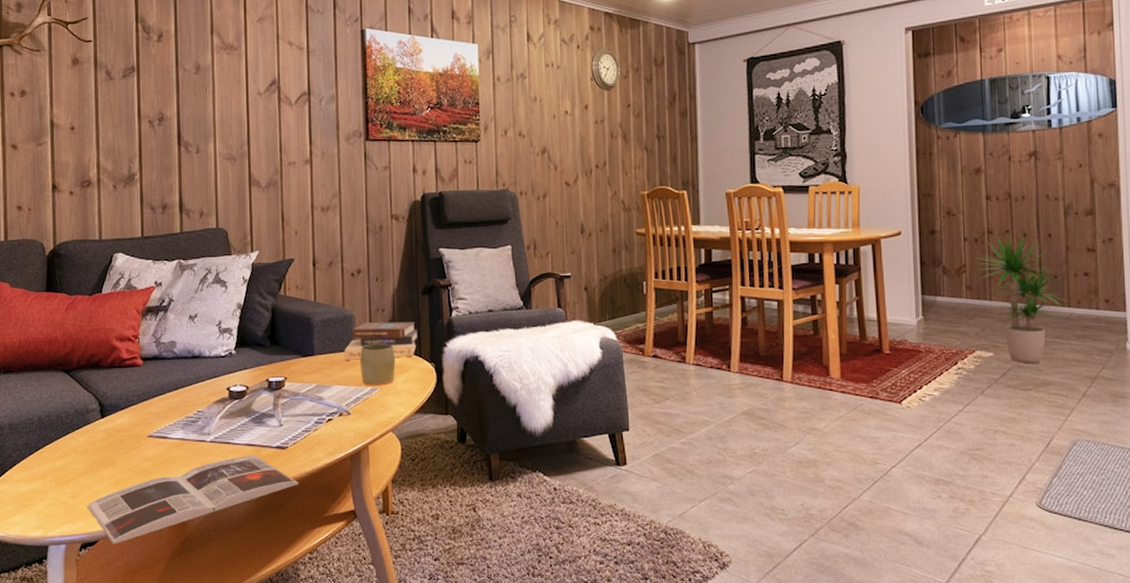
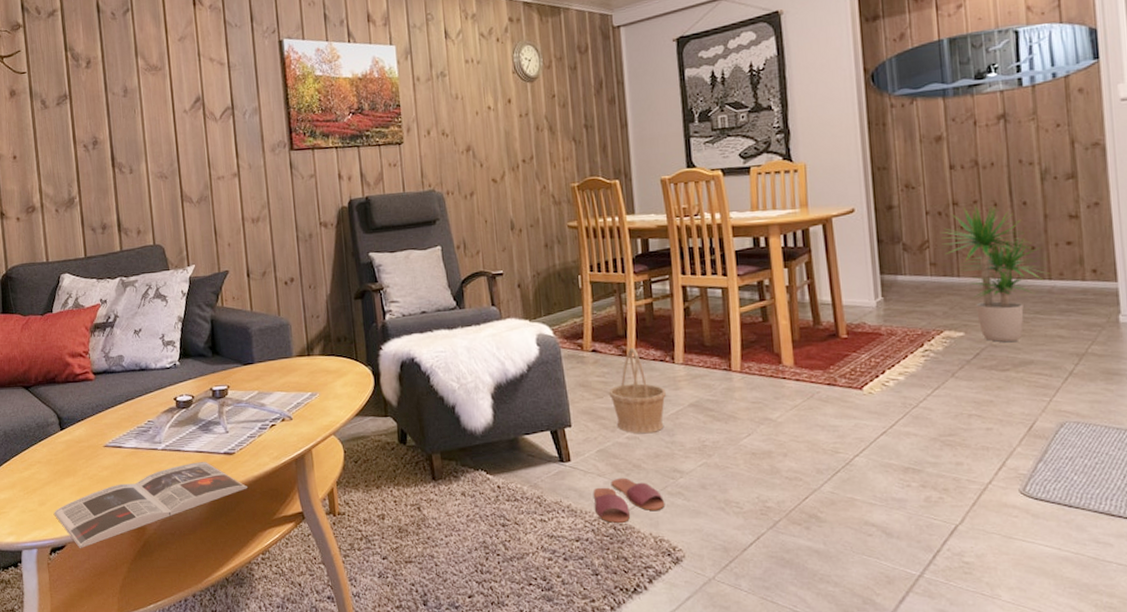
books: present [344,322,419,360] -> none [282,326,354,367]
mug: present [360,343,396,386] -> none [298,349,334,391]
slippers: none [647,482,715,528] -> present [594,477,665,524]
basket: none [666,354,721,440] -> present [608,347,666,434]

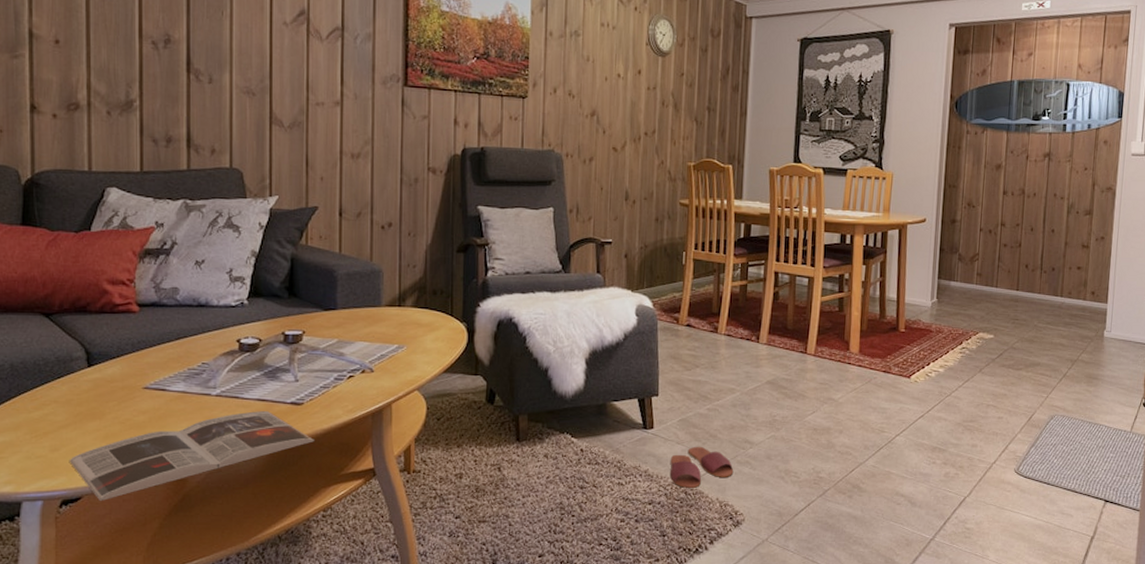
basket: present [608,347,666,434] -> none [696,325,748,407]
potted plant: present [941,206,1051,342] -> none [988,228,1063,346]

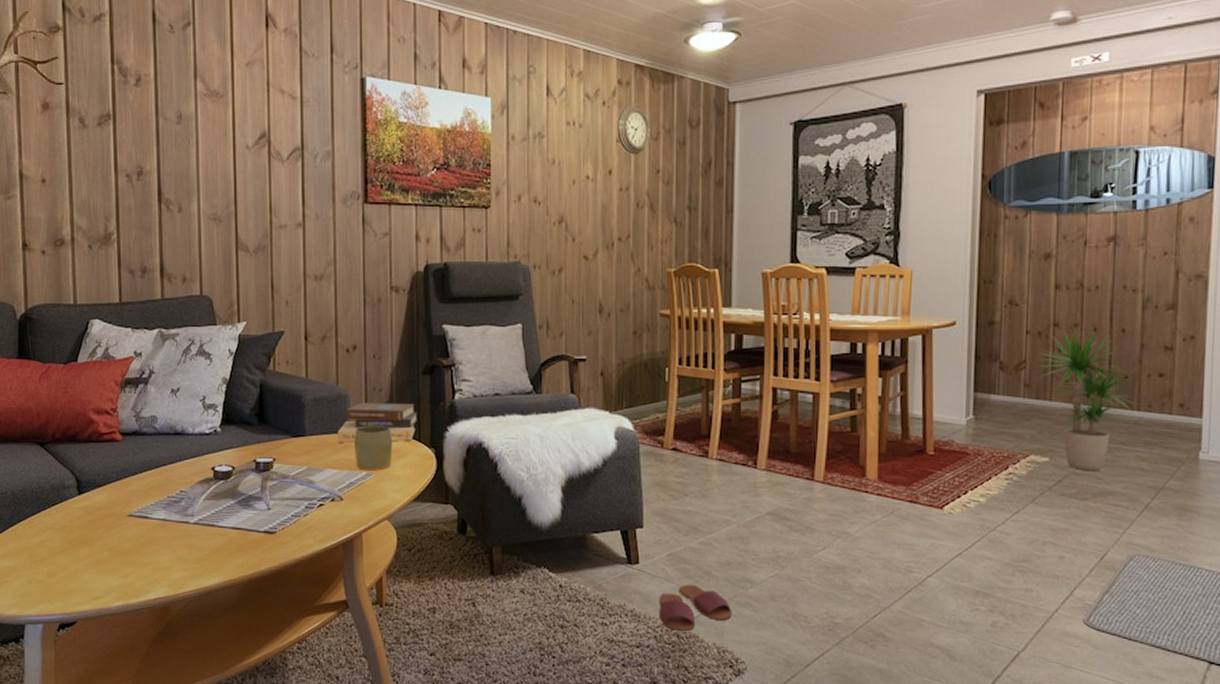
magazine: present [69,411,315,502] -> none [64,539,289,627]
books: none [370,278,451,316] -> present [337,403,418,443]
mug: none [387,300,425,344] -> present [354,425,393,471]
potted plant: none [988,228,1063,346] -> present [1038,329,1140,470]

